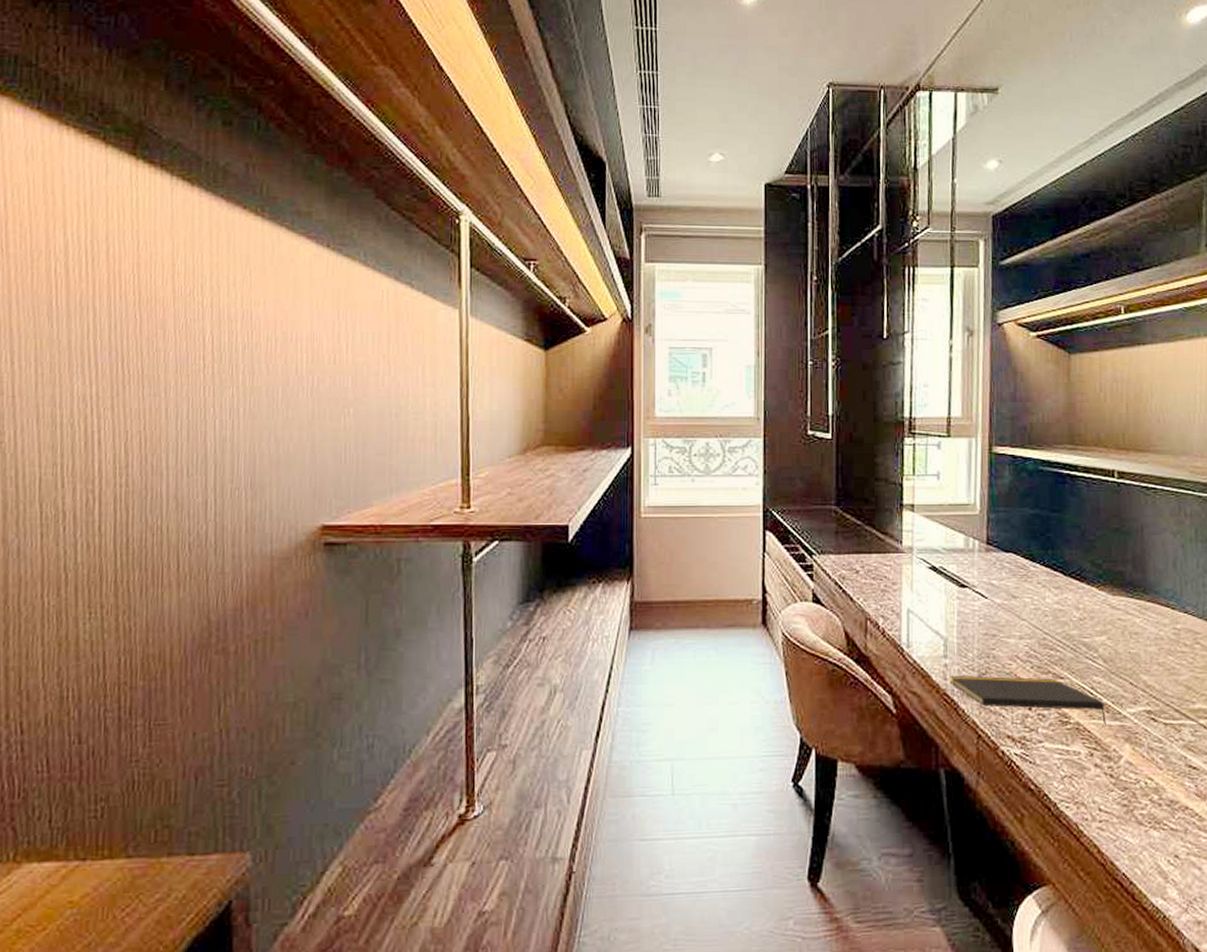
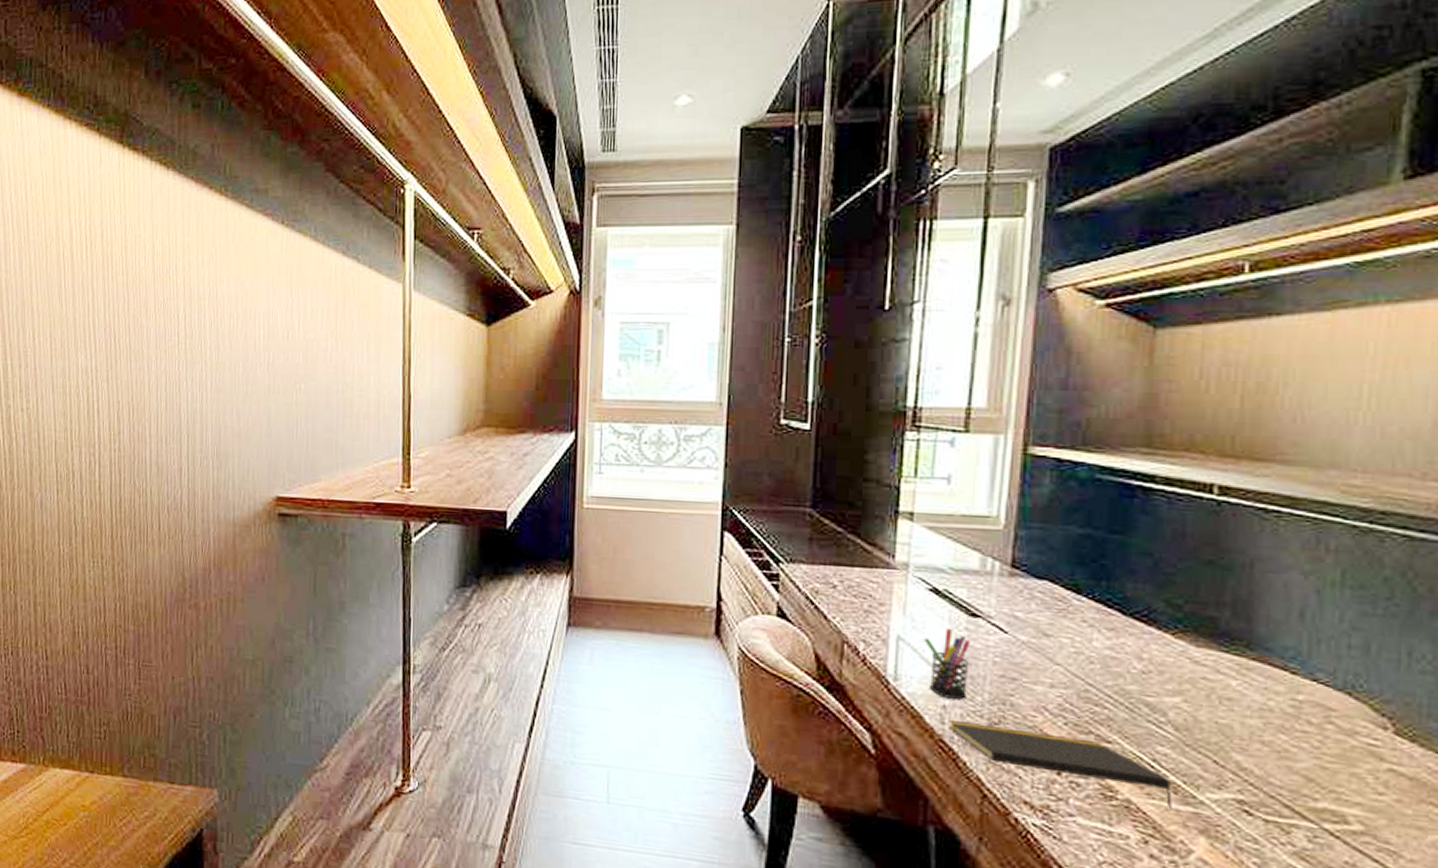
pen holder: none [927,598,962,657] -> present [923,628,971,700]

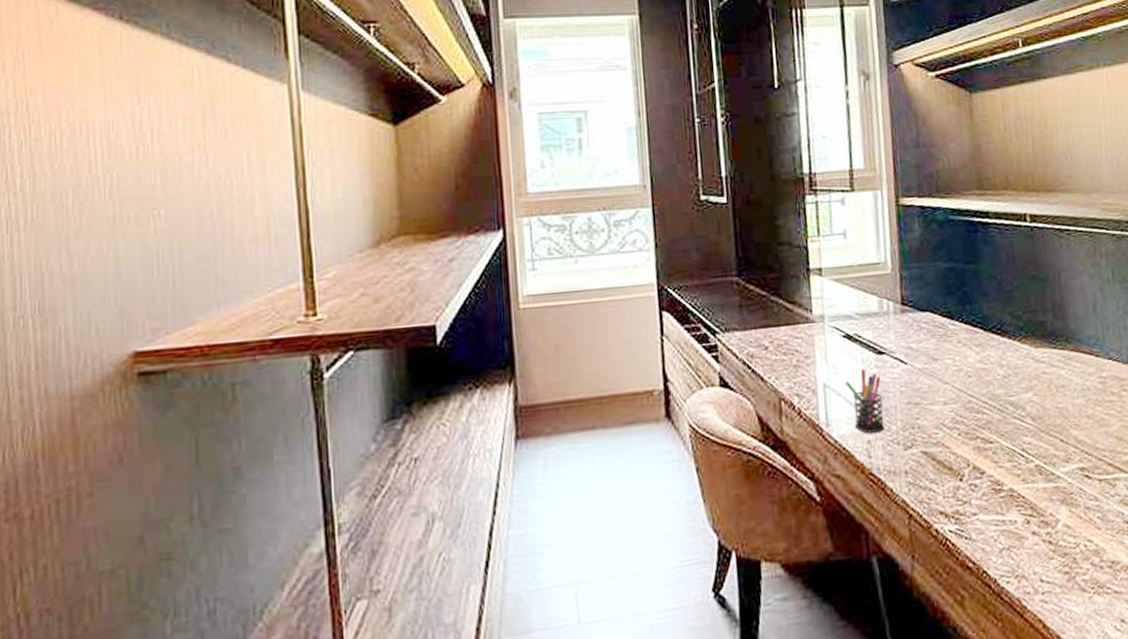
notepad: present [948,719,1173,810] -> none [873,444,1042,489]

